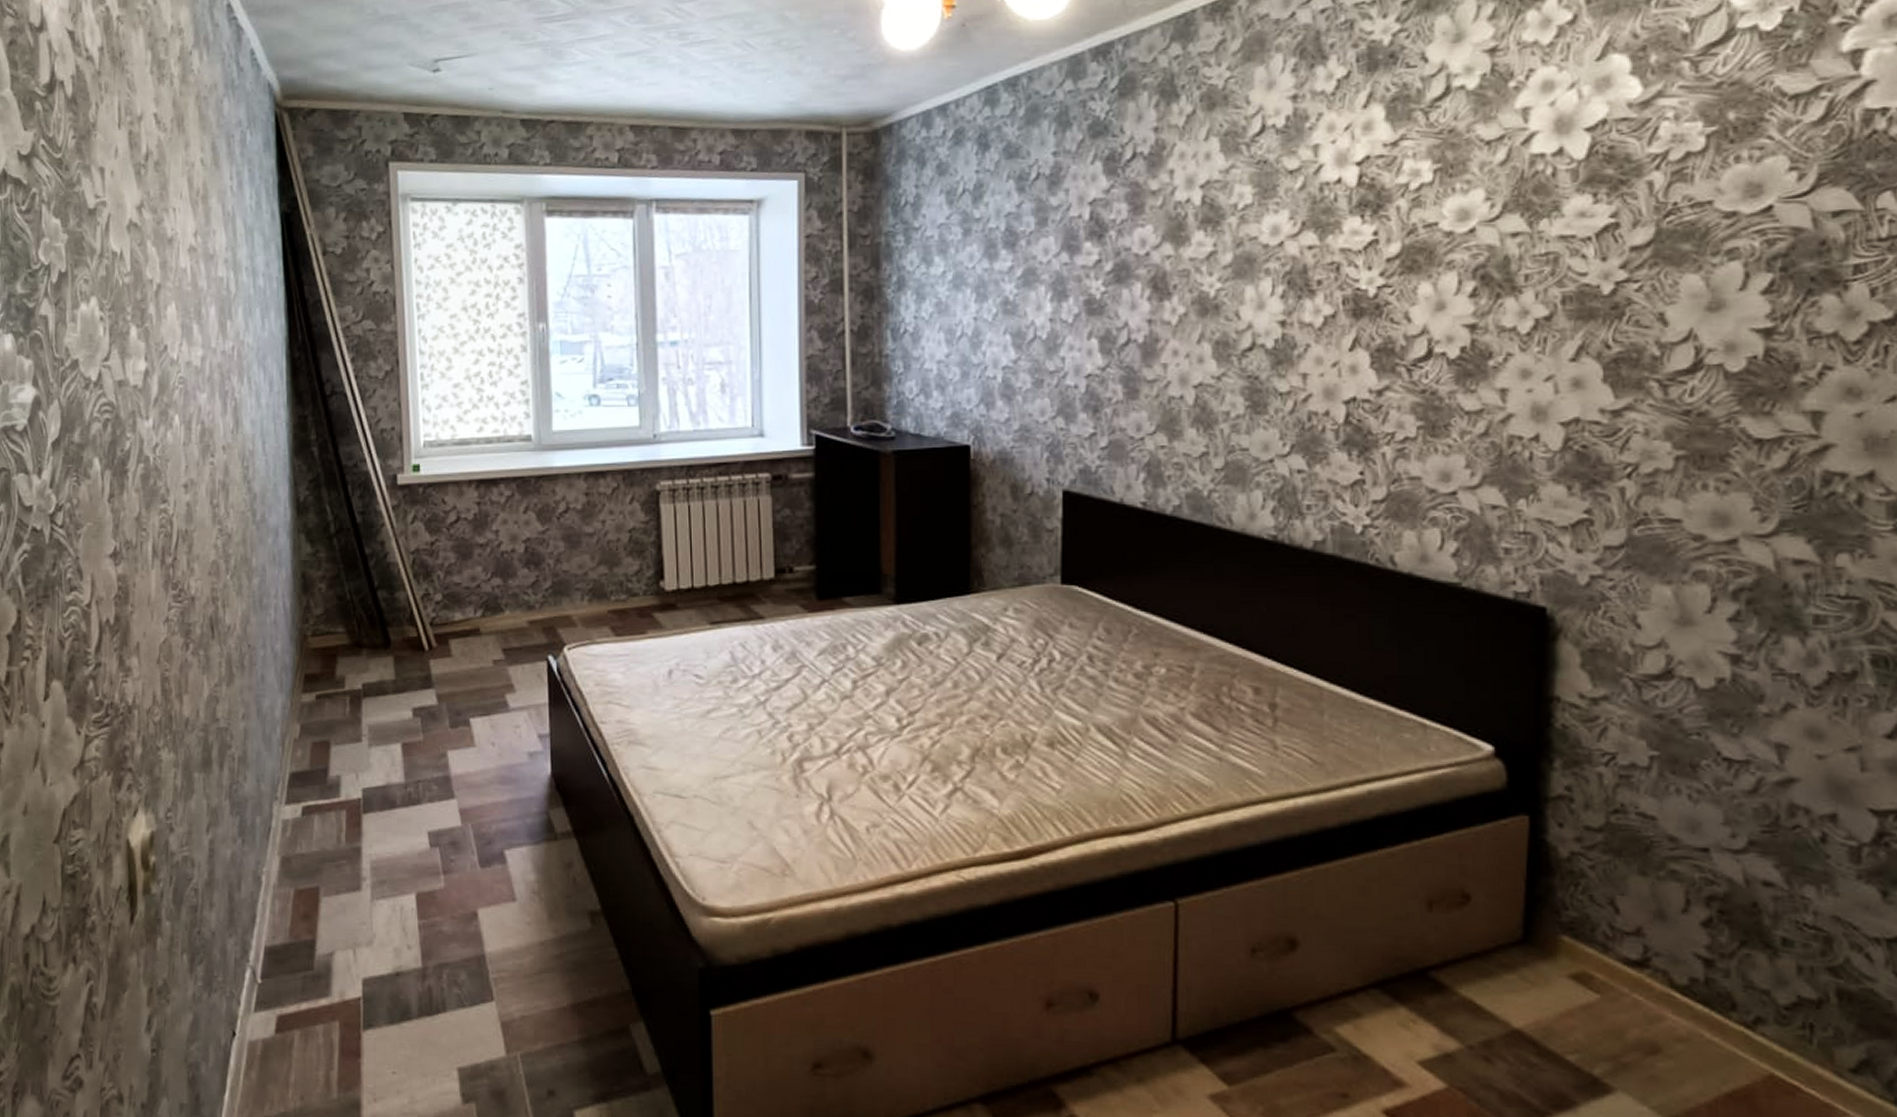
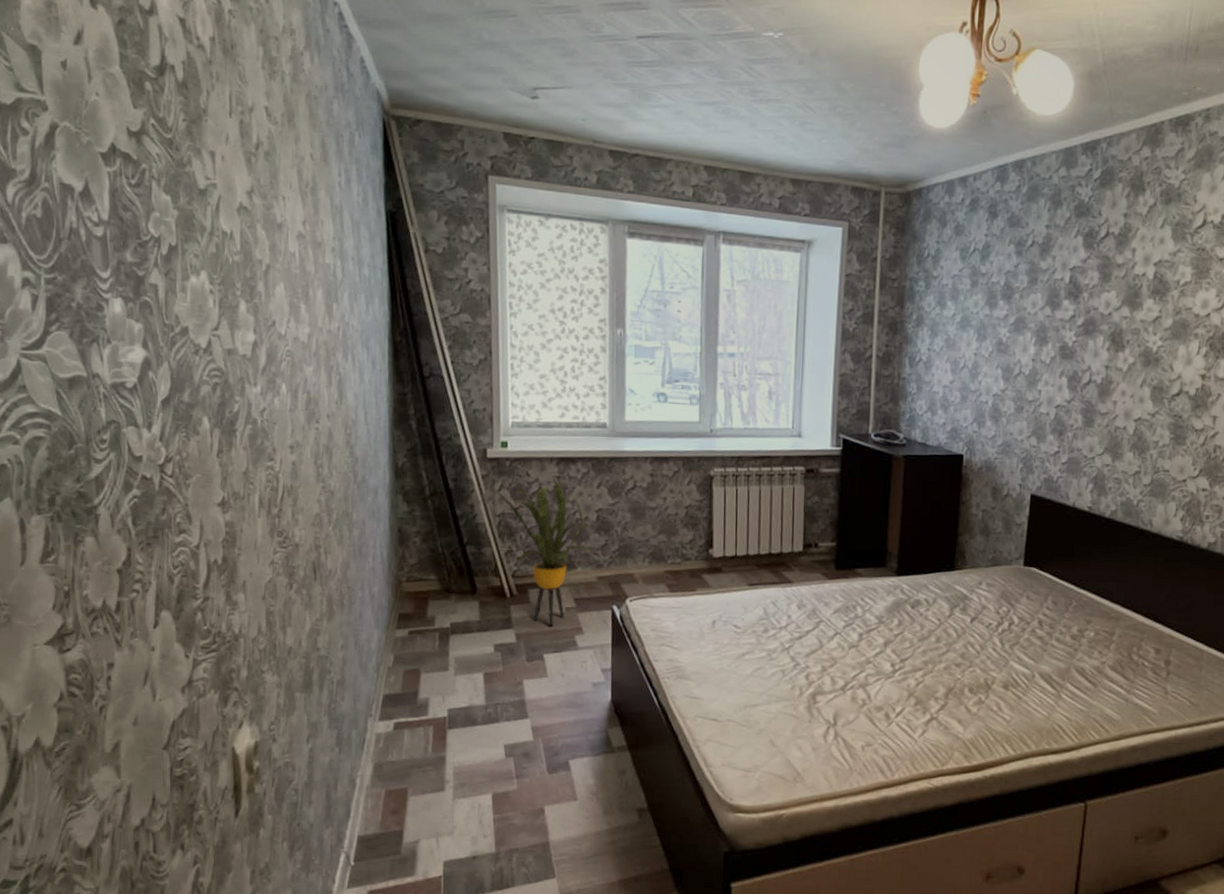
house plant: none [398,502,520,684] -> present [487,476,592,627]

